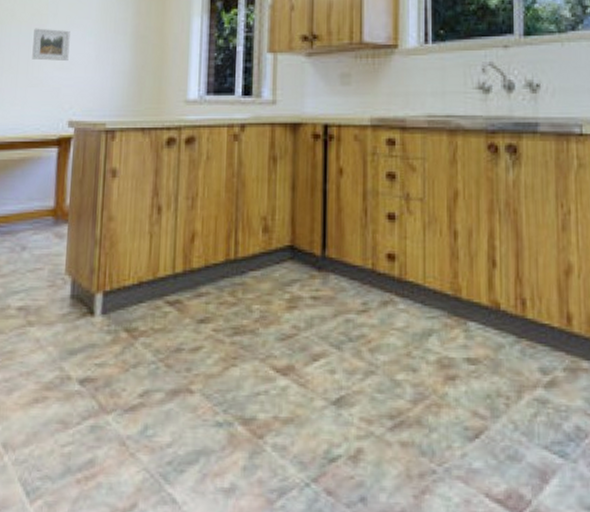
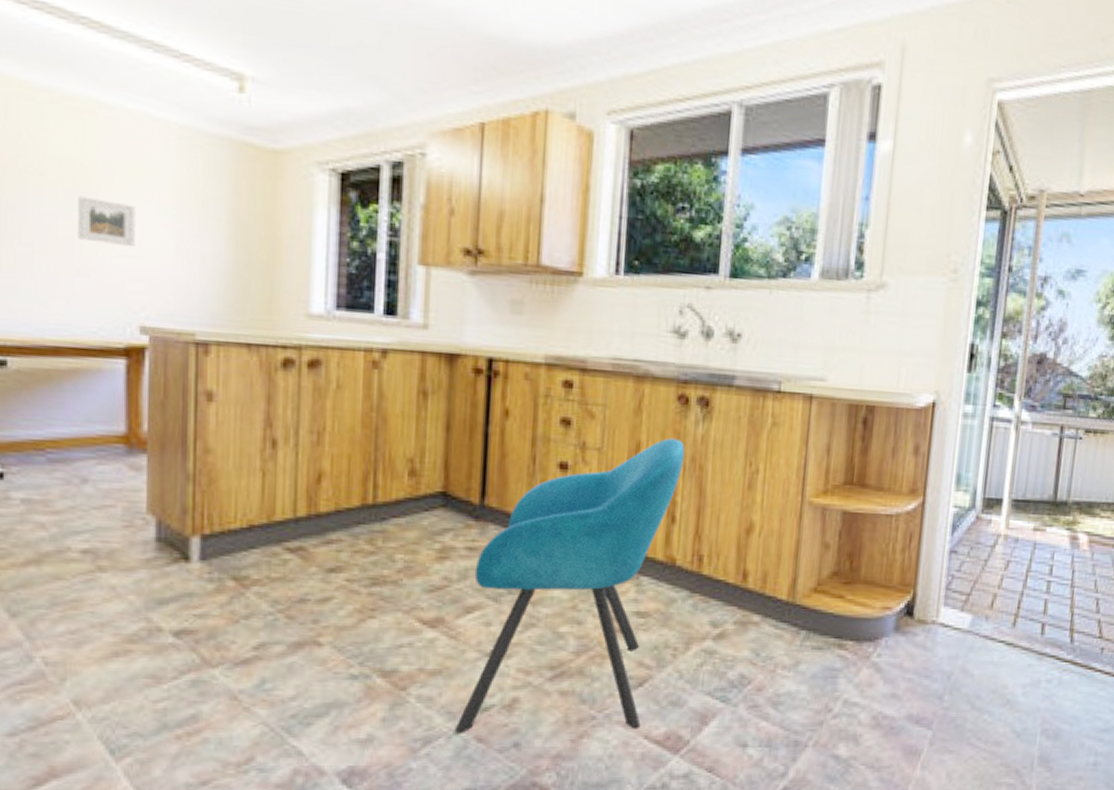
chair: none [306,185,499,486] -> present [454,438,685,733]

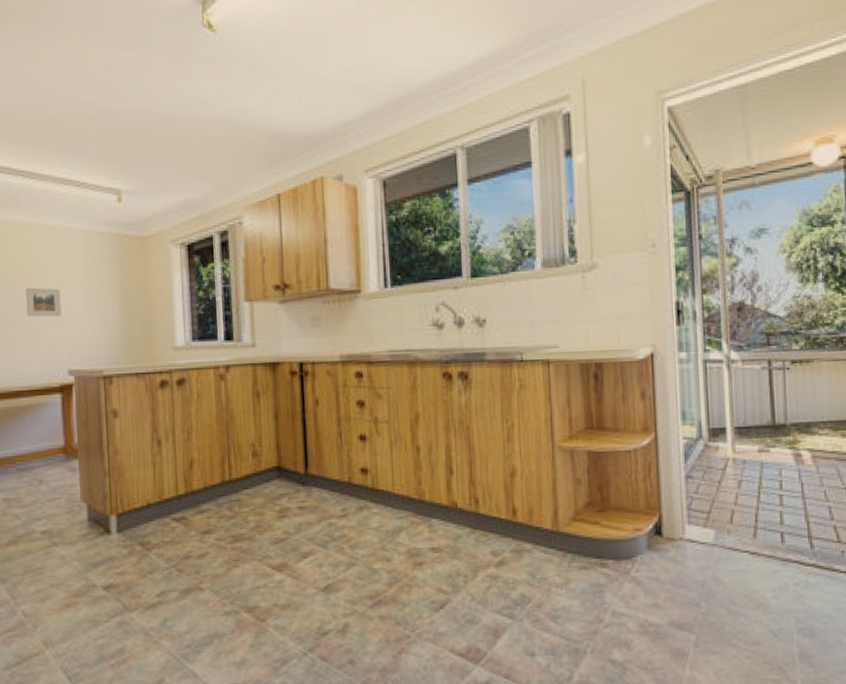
chair: present [454,438,685,733] -> none [304,407,454,654]

